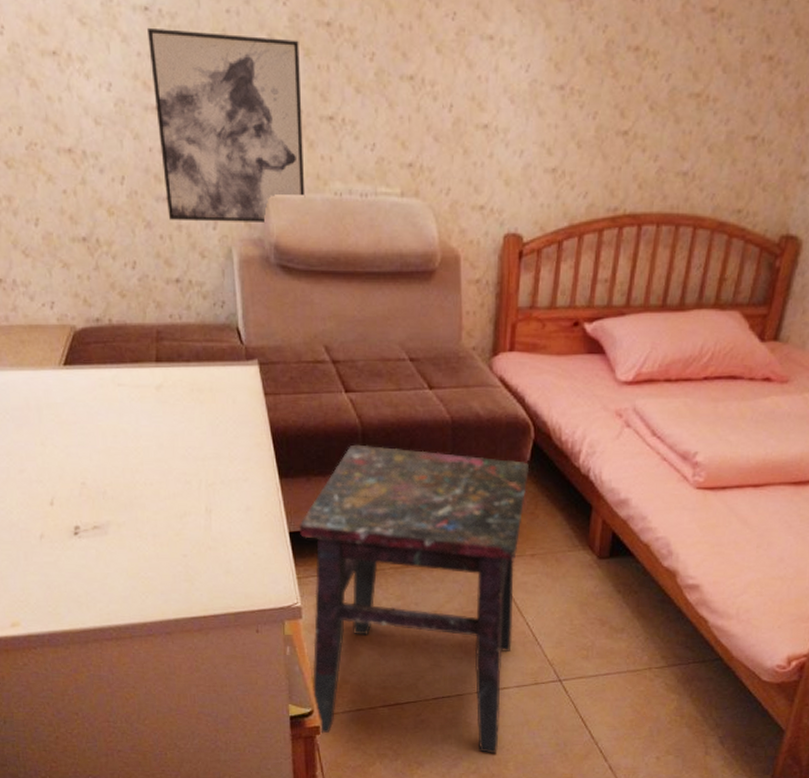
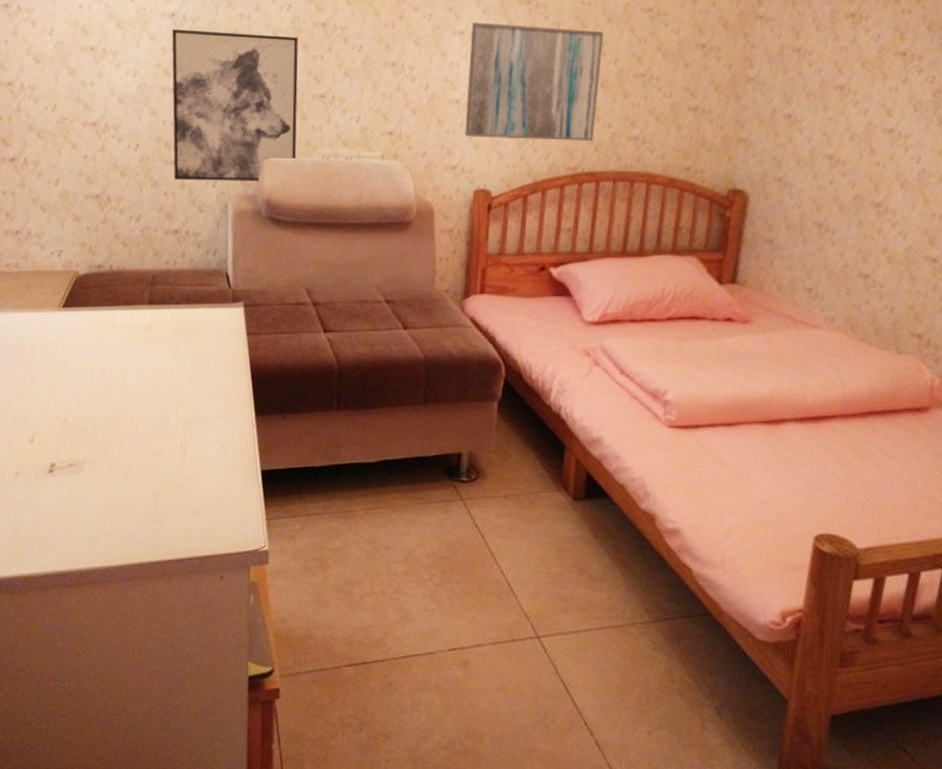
side table: present [298,444,530,754] -> none [271,382,502,725]
wall art: none [494,24,657,177] -> present [465,22,604,141]

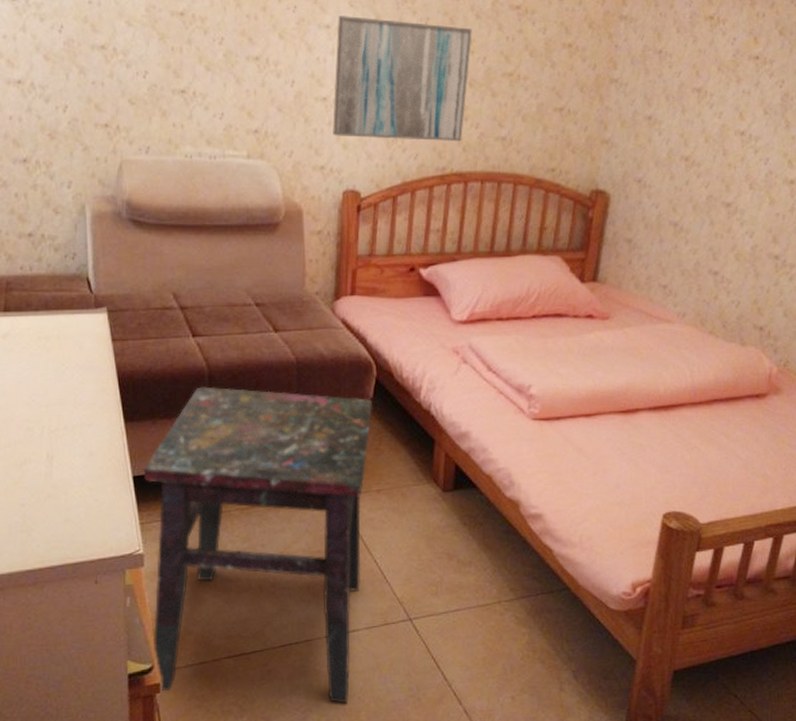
wall art: present [171,28,299,181] -> none [13,14,158,181]
side table: none [271,382,502,725] -> present [143,386,373,704]

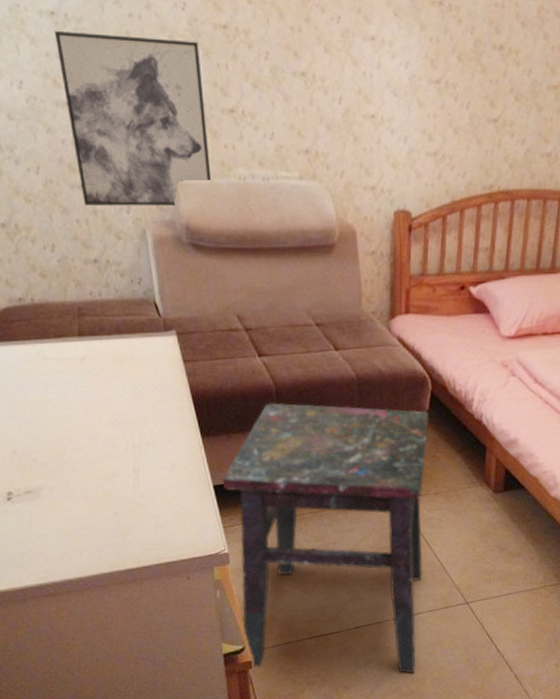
wall art: none [13,14,158,181] -> present [54,30,212,206]
wall art: present [333,16,472,141] -> none [381,26,518,158]

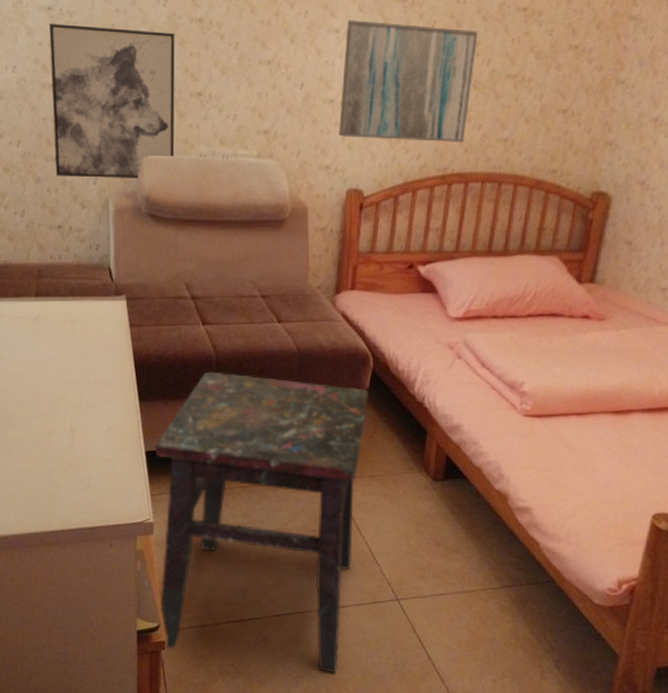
wall art: none [381,26,518,158] -> present [339,20,478,142]

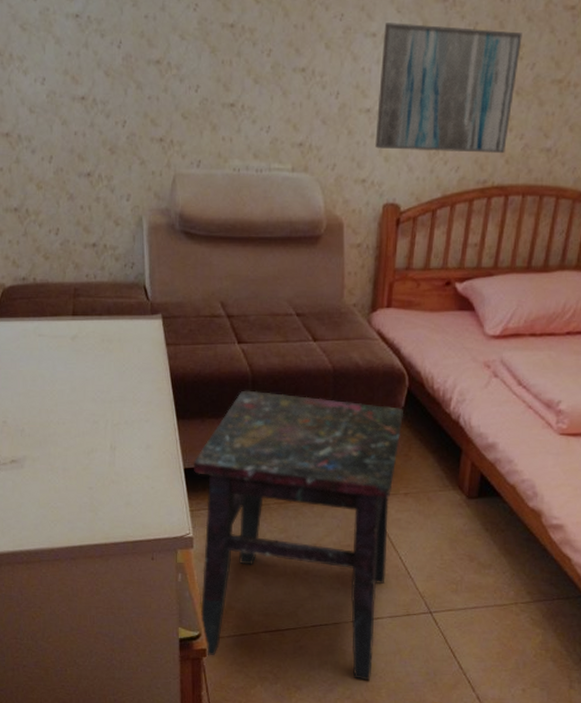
wall art: present [48,23,175,178] -> none [77,31,208,195]

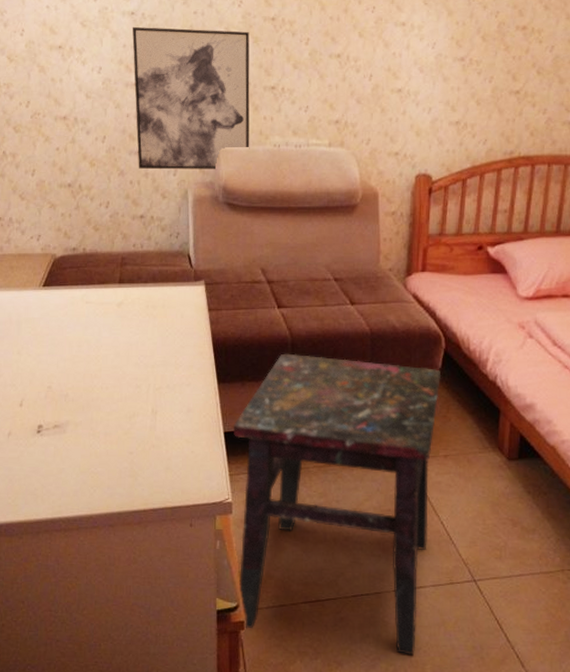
wall art: none [77,31,208,195] -> present [132,26,250,170]
wall art: present [375,23,522,153] -> none [407,13,541,127]

